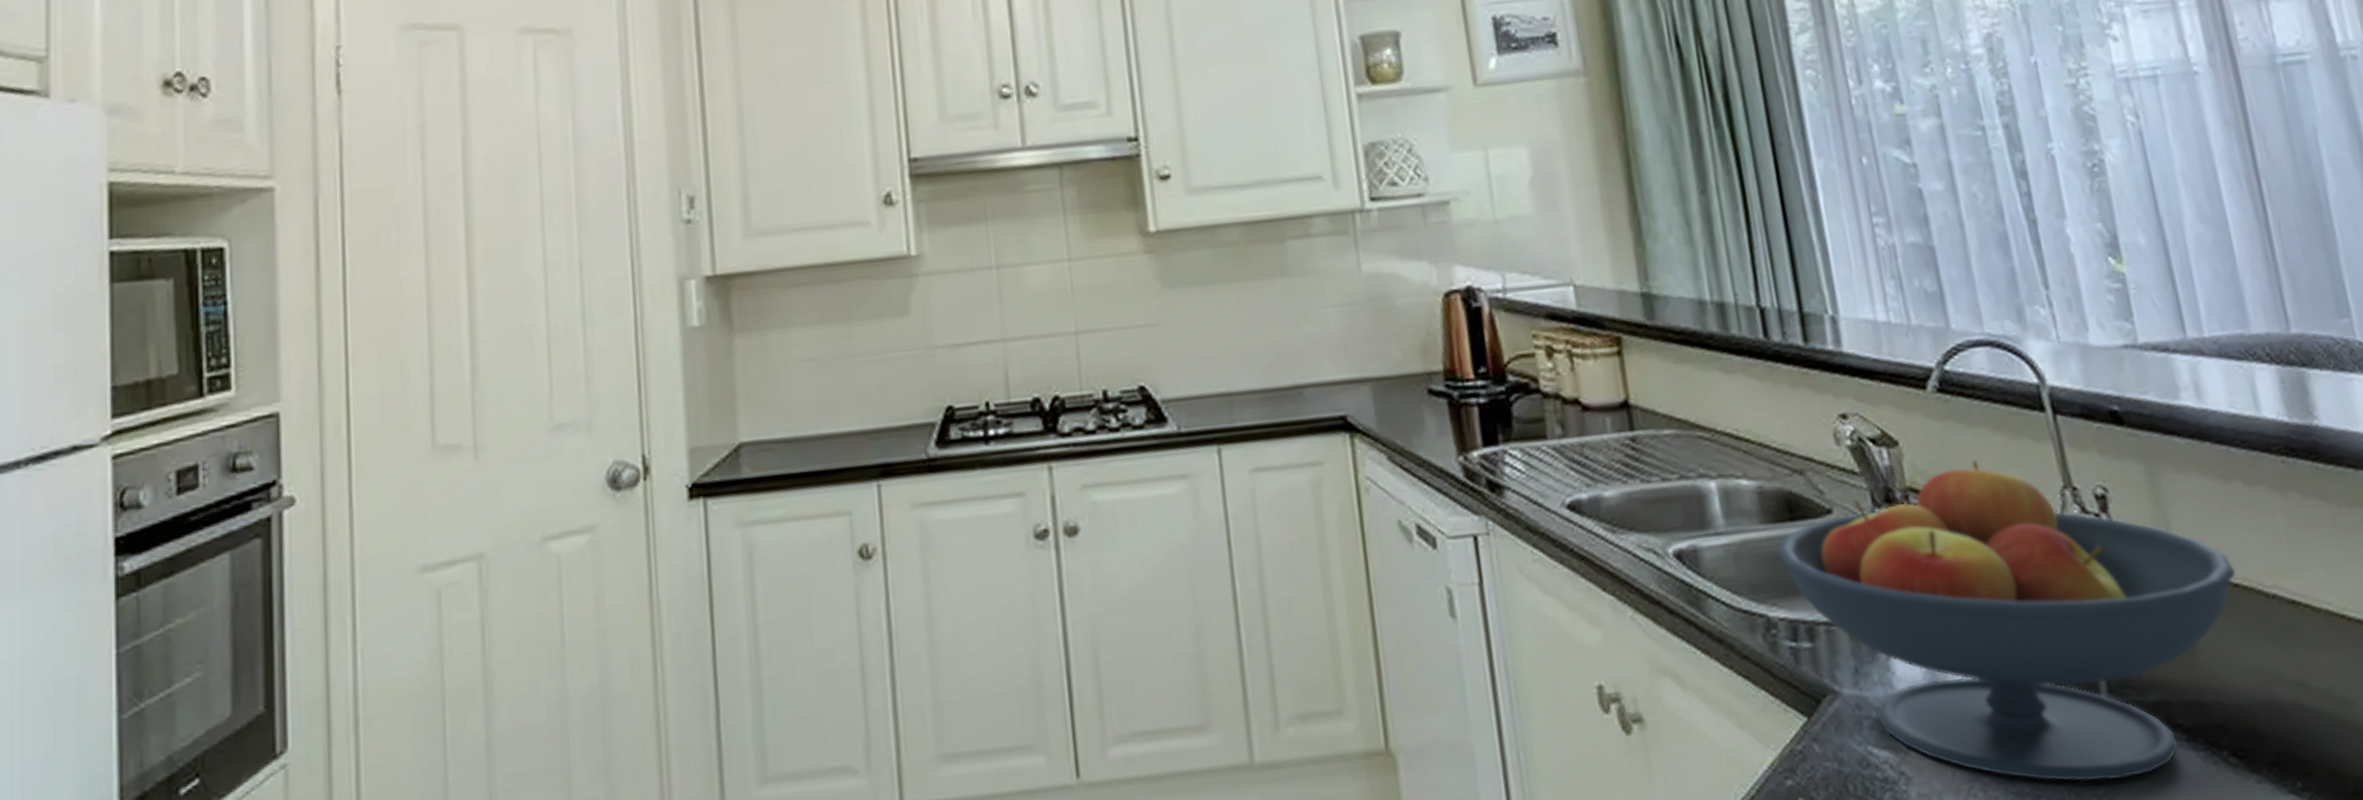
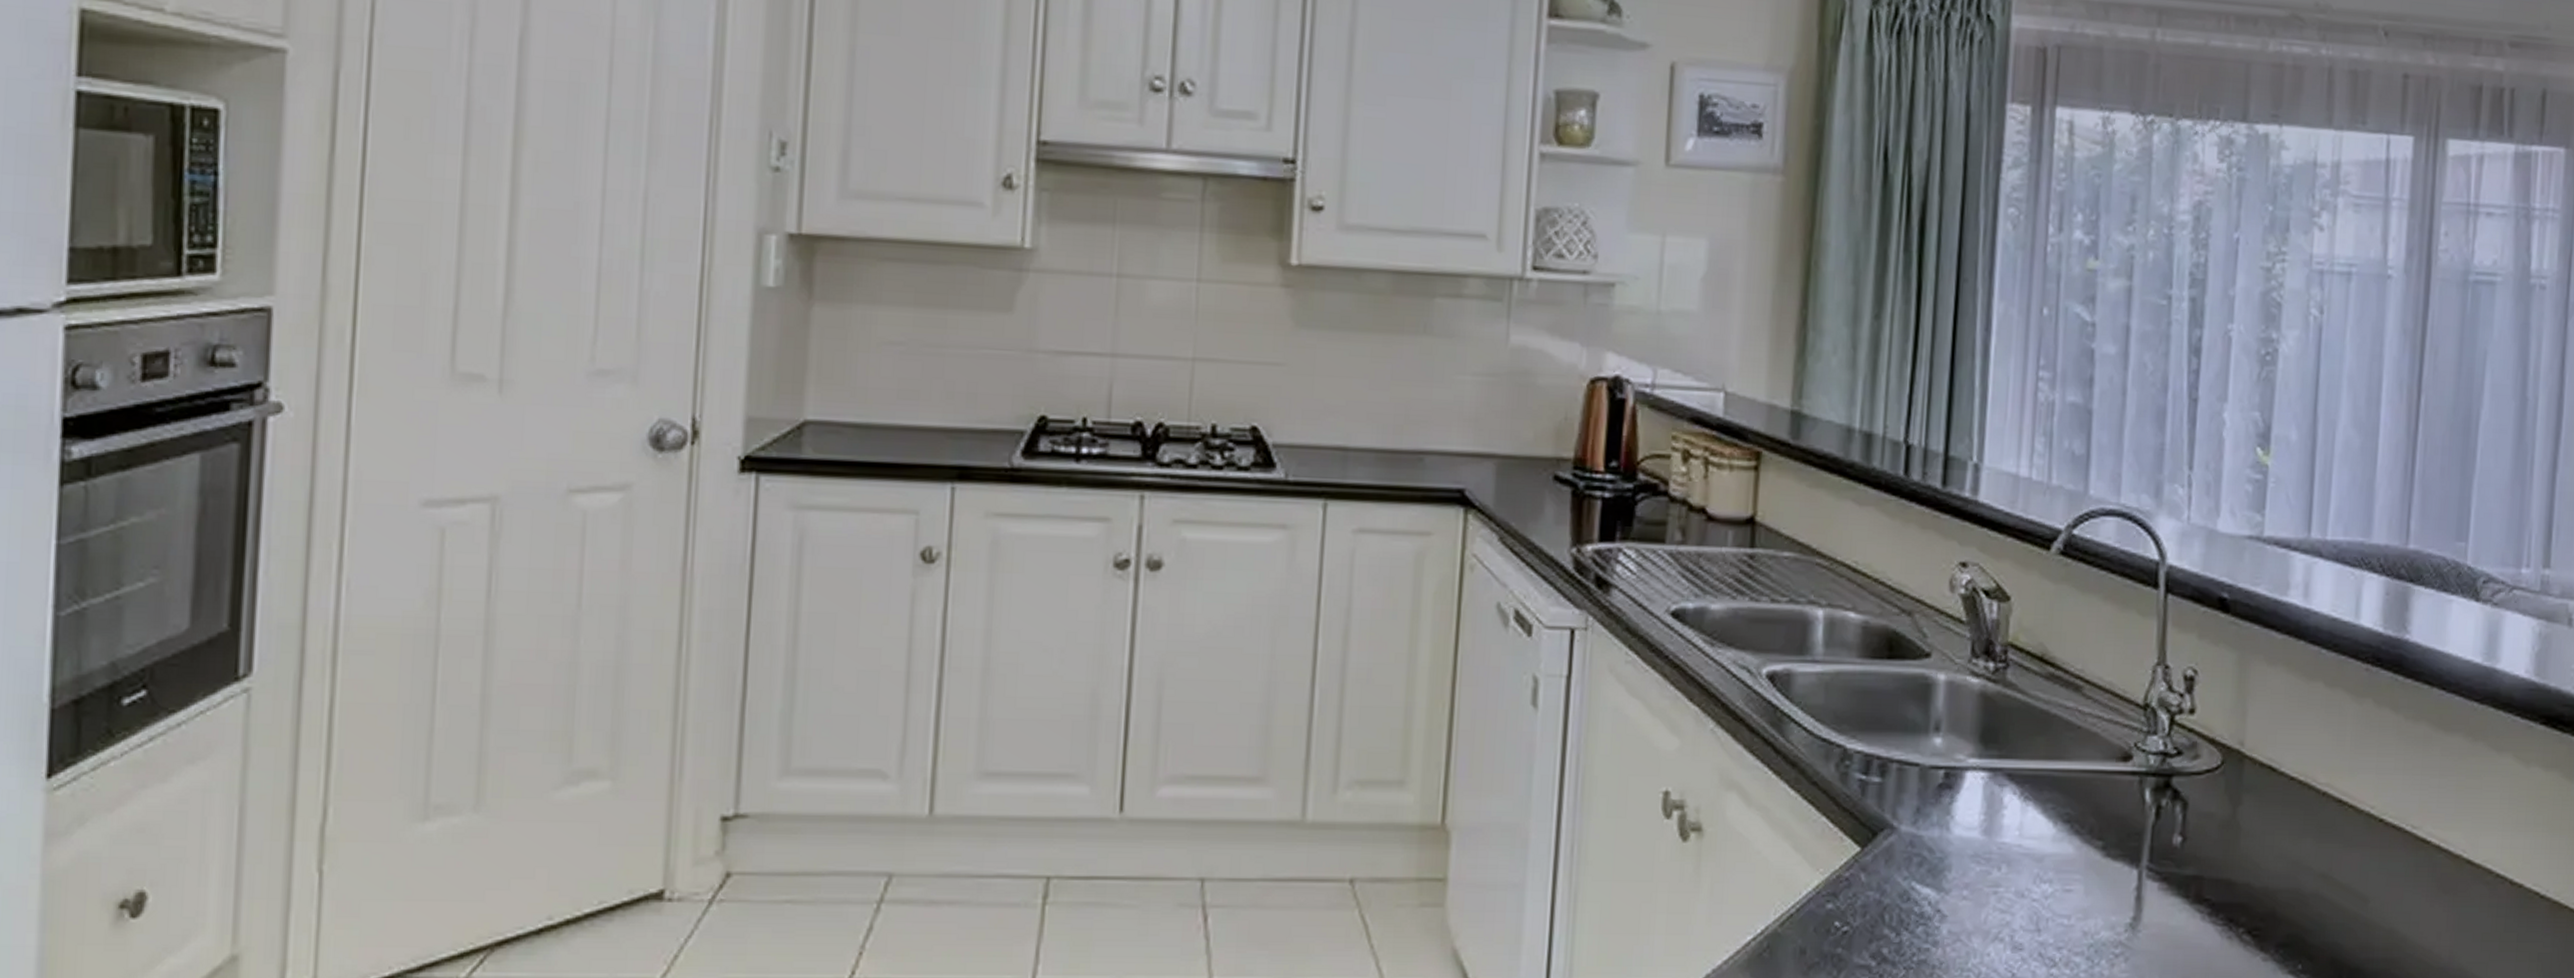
fruit bowl: present [1776,460,2236,782] -> none [1867,626,2296,942]

